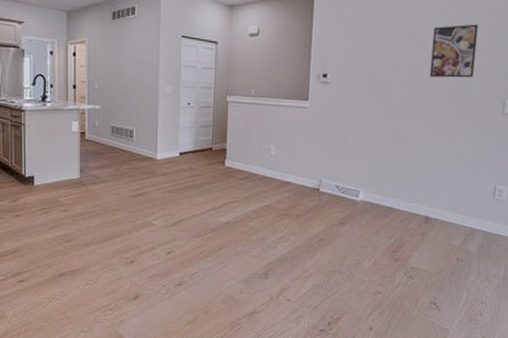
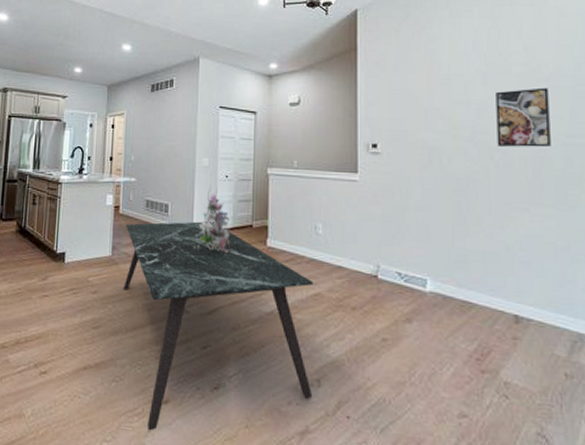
dining table: none [93,145,265,321] -> present [123,221,314,431]
bouquet: none [163,114,195,173] -> present [199,188,234,253]

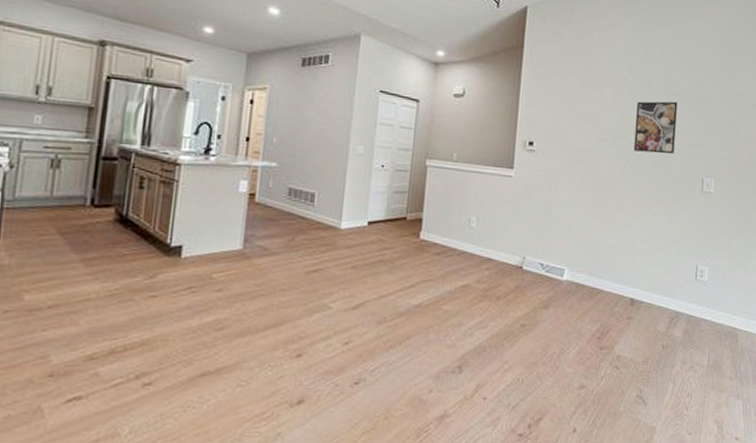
dining table: present [123,221,314,431] -> none [255,212,463,434]
bouquet: present [199,188,234,253] -> none [348,177,388,246]

